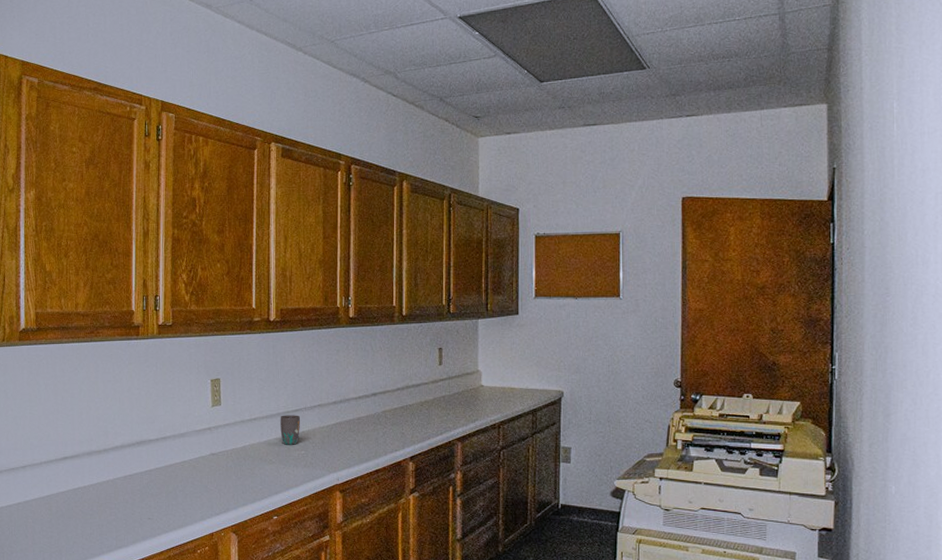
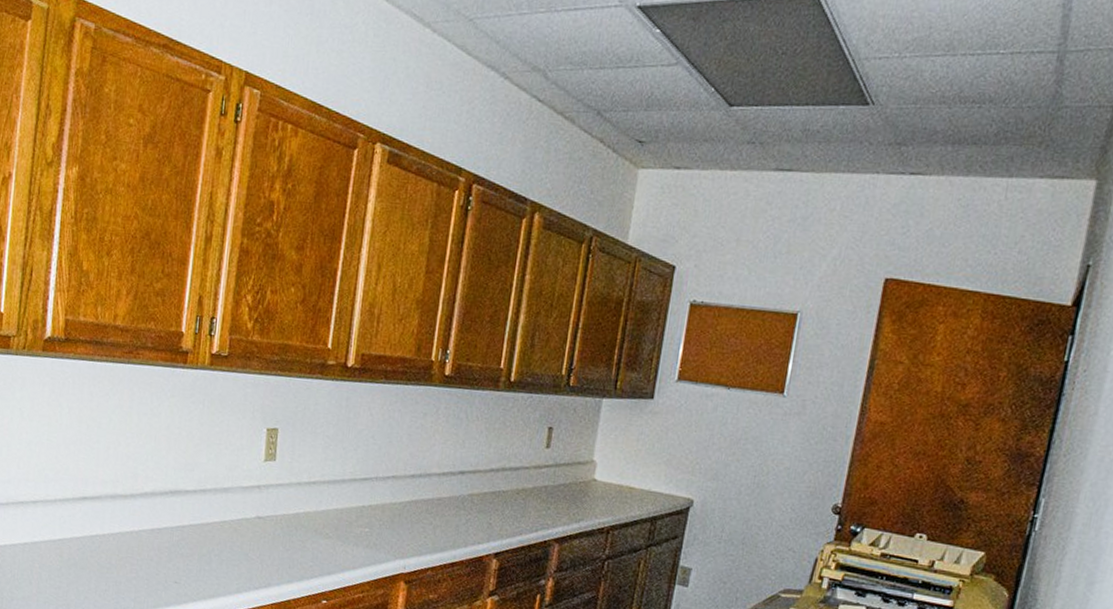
mug: present [280,415,300,445] -> none [342,482,369,520]

